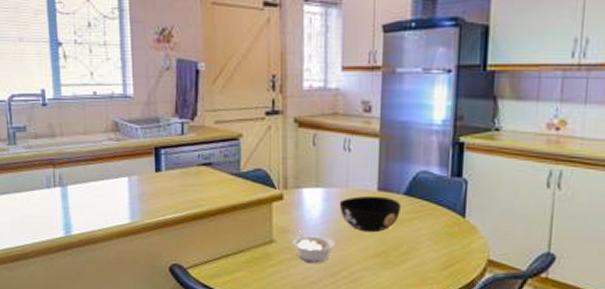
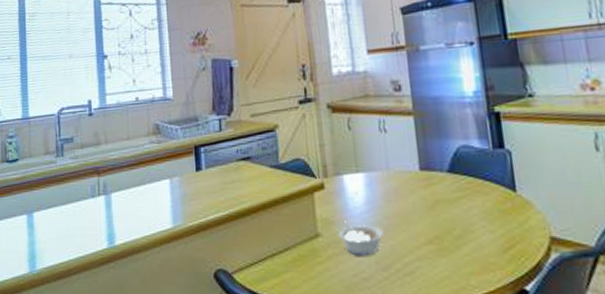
bowl: present [339,195,402,233] -> none [382,176,448,217]

